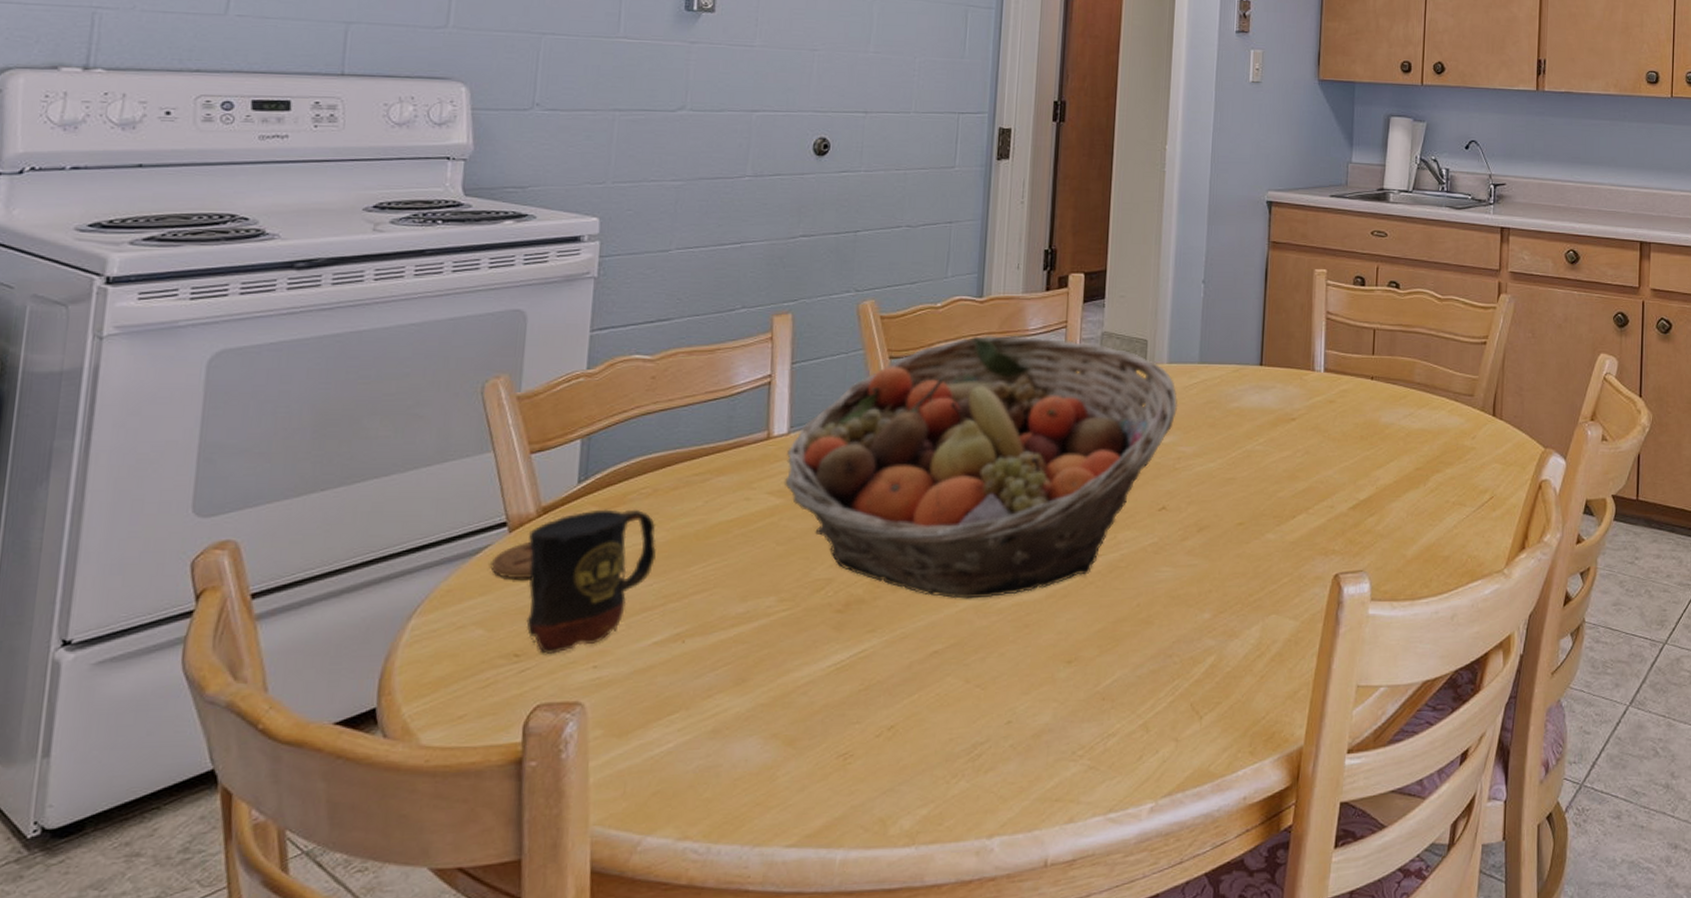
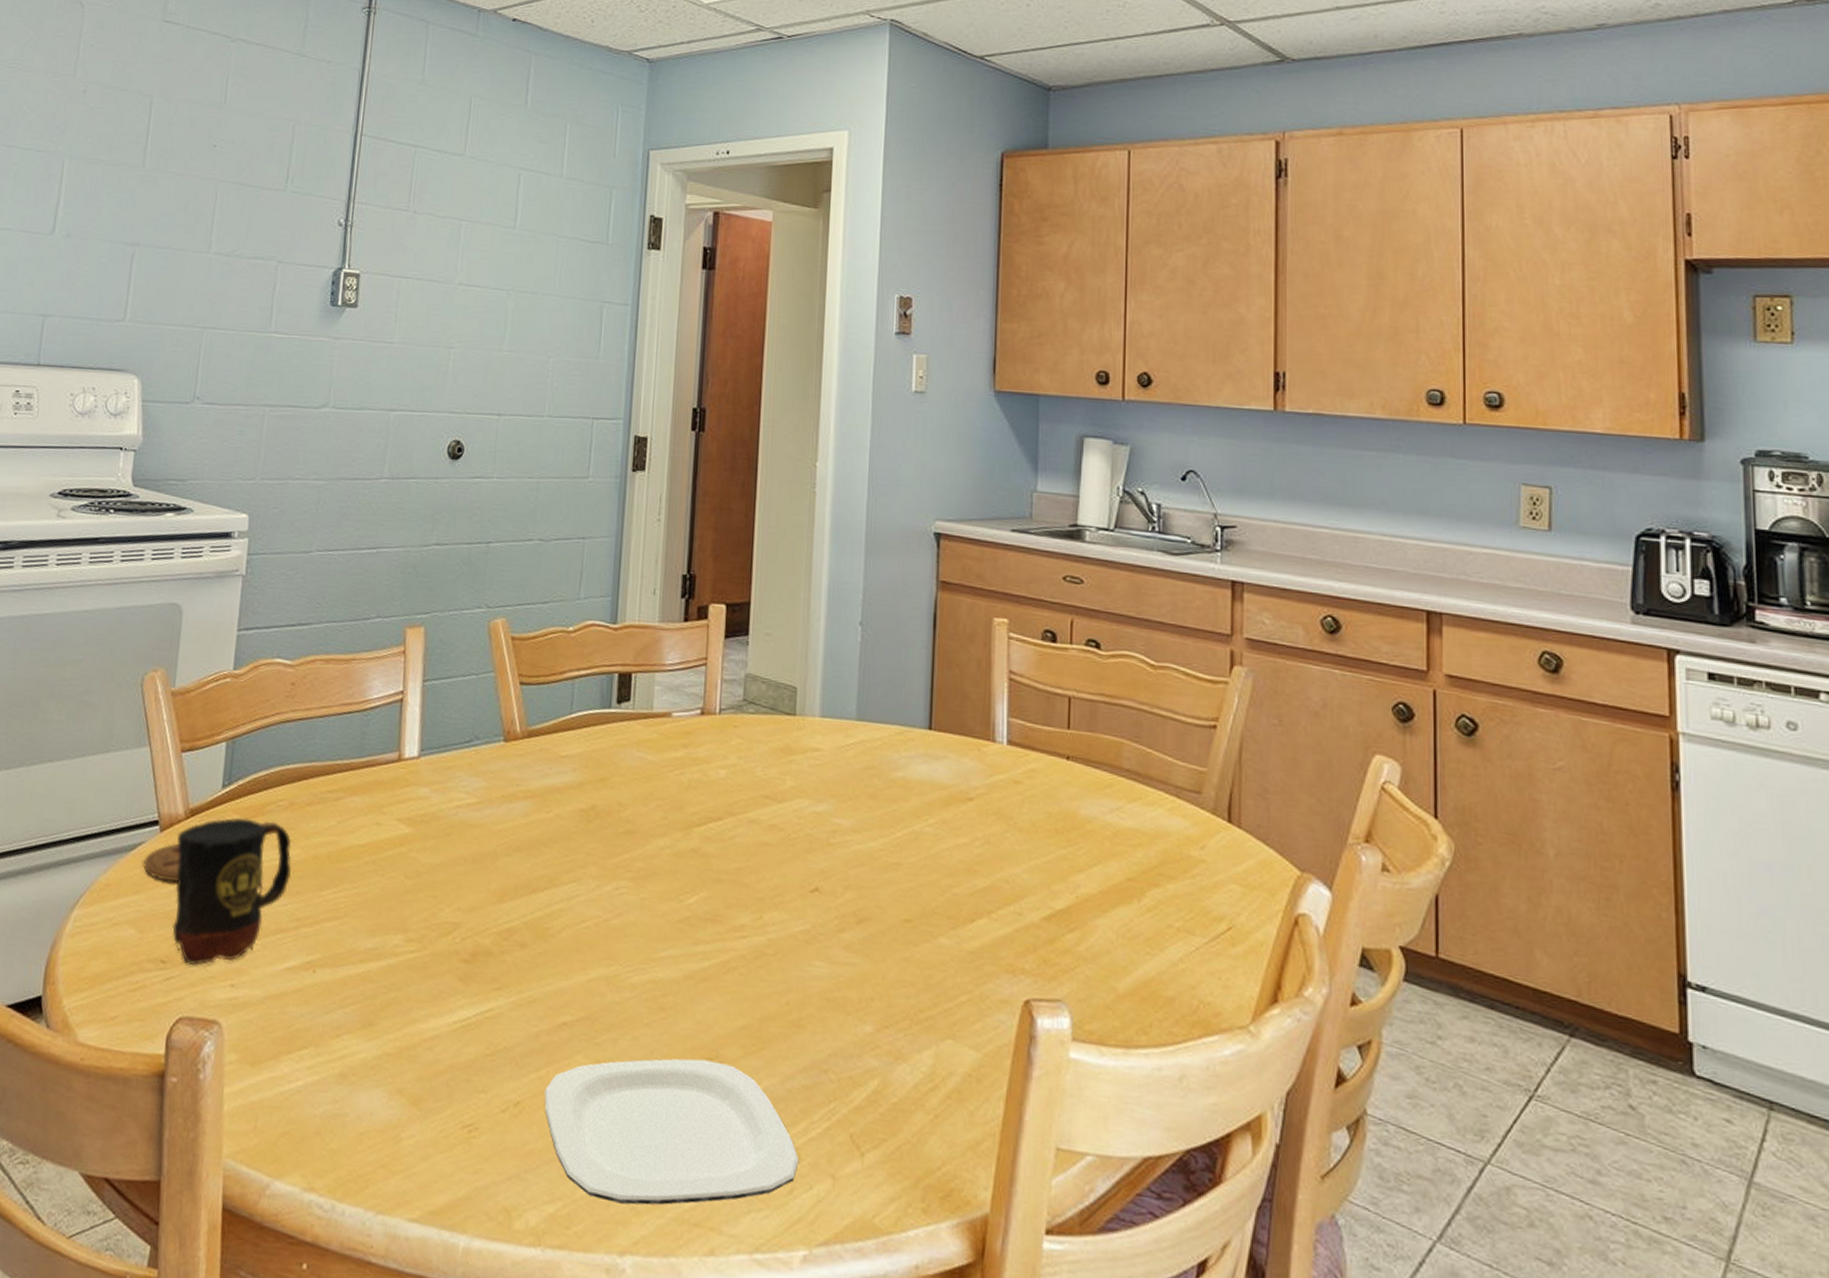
fruit basket: present [783,335,1178,599] -> none [413,666,833,970]
plate: none [917,662,1148,796] -> present [544,1058,800,1206]

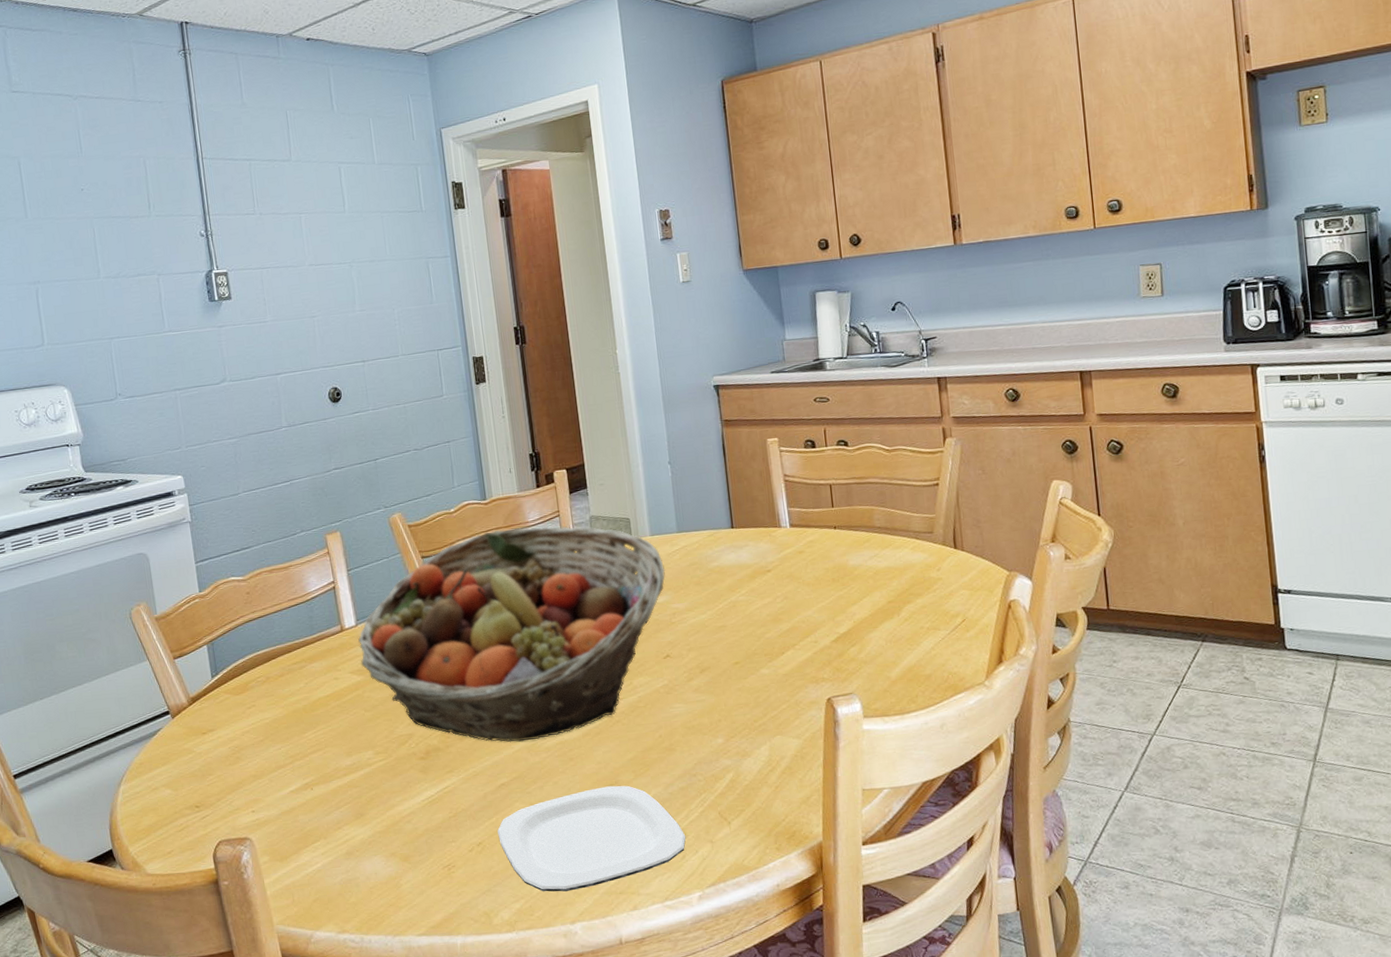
coaster: present [143,843,180,882] -> none [164,723,195,752]
mug: present [172,817,292,965] -> none [185,693,279,804]
fruit basket: none [413,666,833,970] -> present [358,526,666,743]

